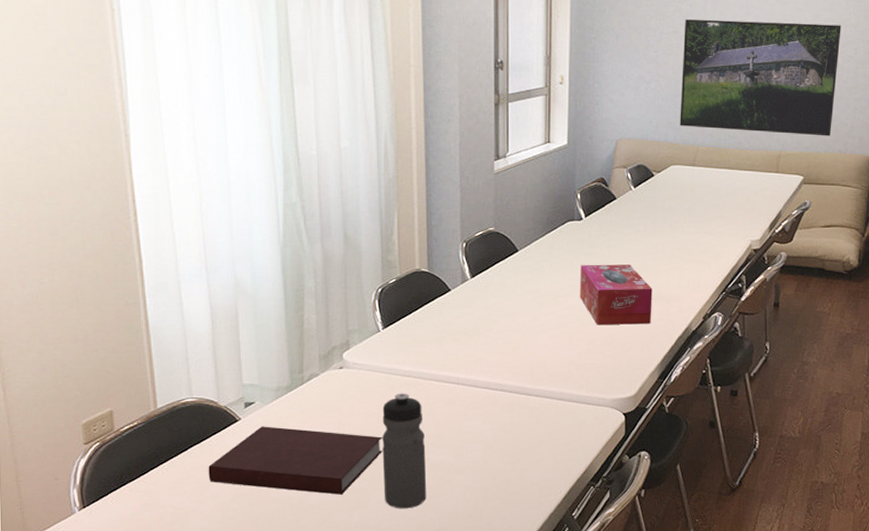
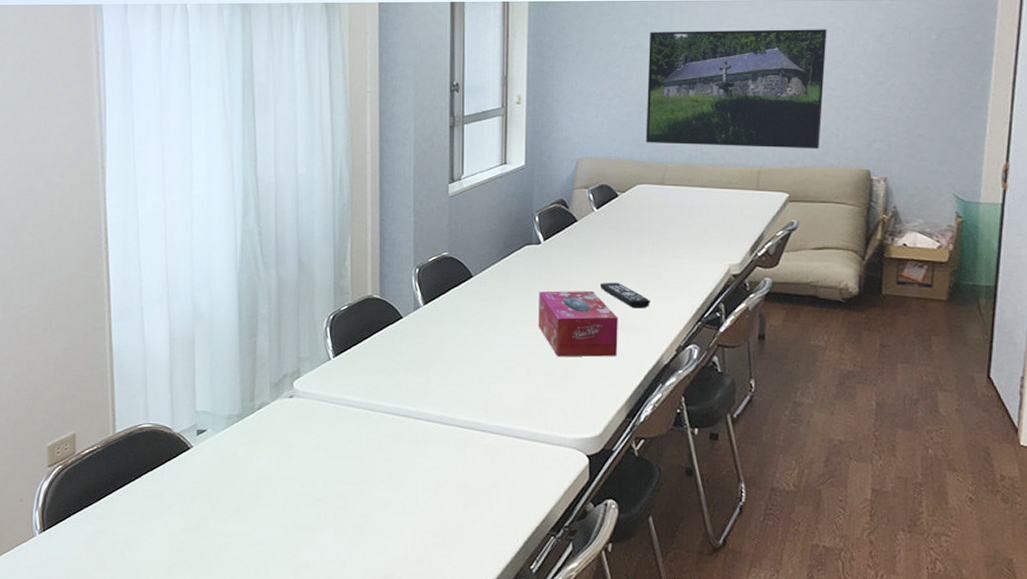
notebook: present [208,426,382,495] -> none [159,455,330,531]
water bottle: present [381,393,427,509] -> none [329,425,375,551]
remote control: none [636,256,681,280] -> present [599,282,650,309]

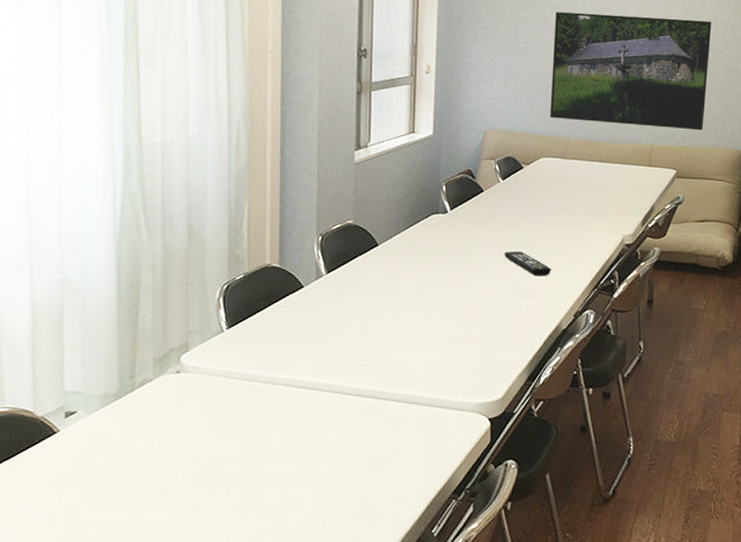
tissue box: present [538,291,618,357] -> none [444,259,521,324]

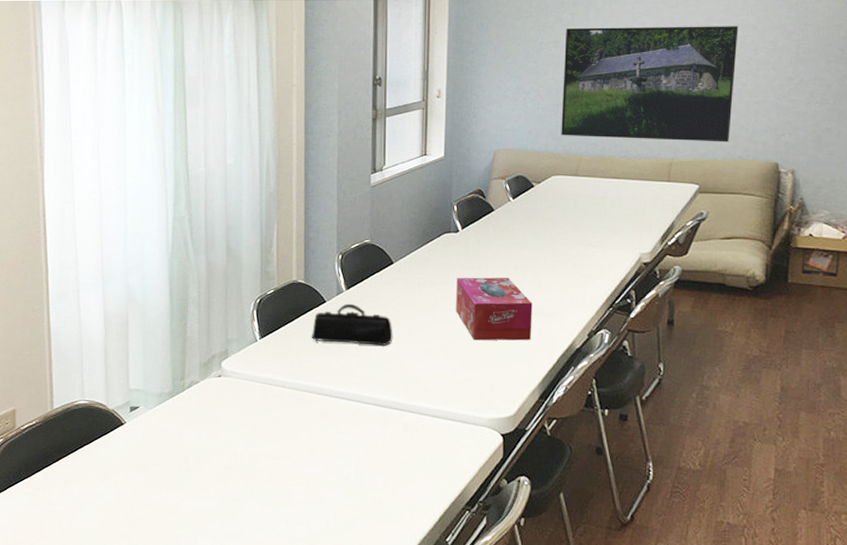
pencil case: none [287,288,378,332] -> present [312,303,393,346]
tissue box: none [444,259,521,324] -> present [456,277,533,341]
remote control: present [504,251,551,276] -> none [515,269,564,295]

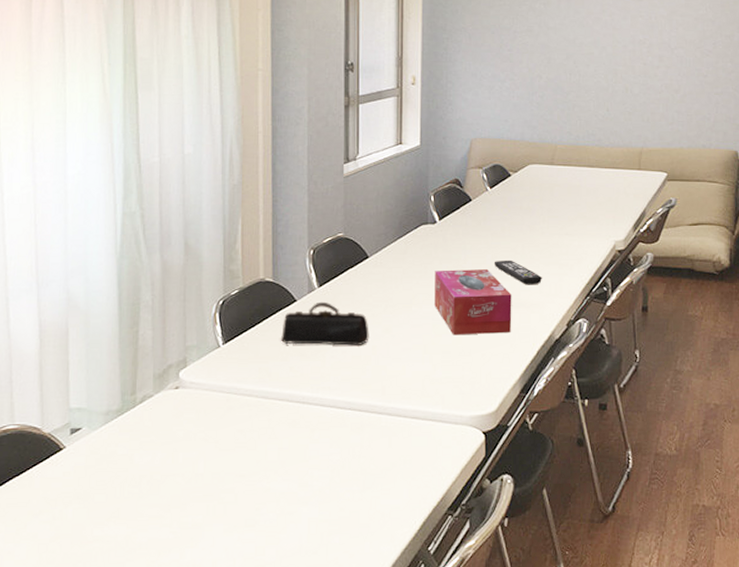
remote control: none [515,269,564,295] -> present [494,260,542,285]
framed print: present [561,26,738,142] -> none [536,17,699,132]

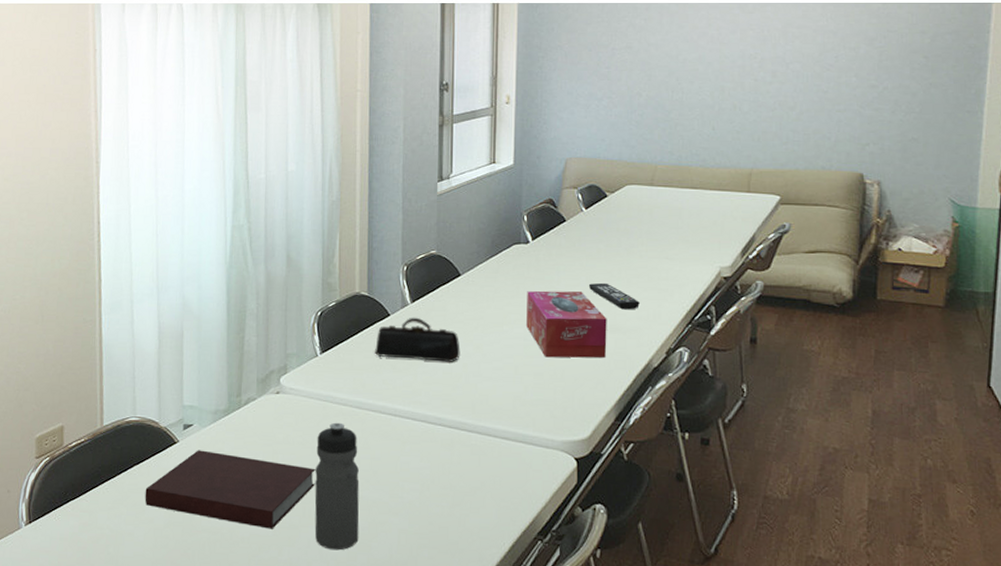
notebook: none [26,454,220,532] -> present [145,450,316,529]
water bottle: none [218,414,267,547] -> present [314,422,360,551]

